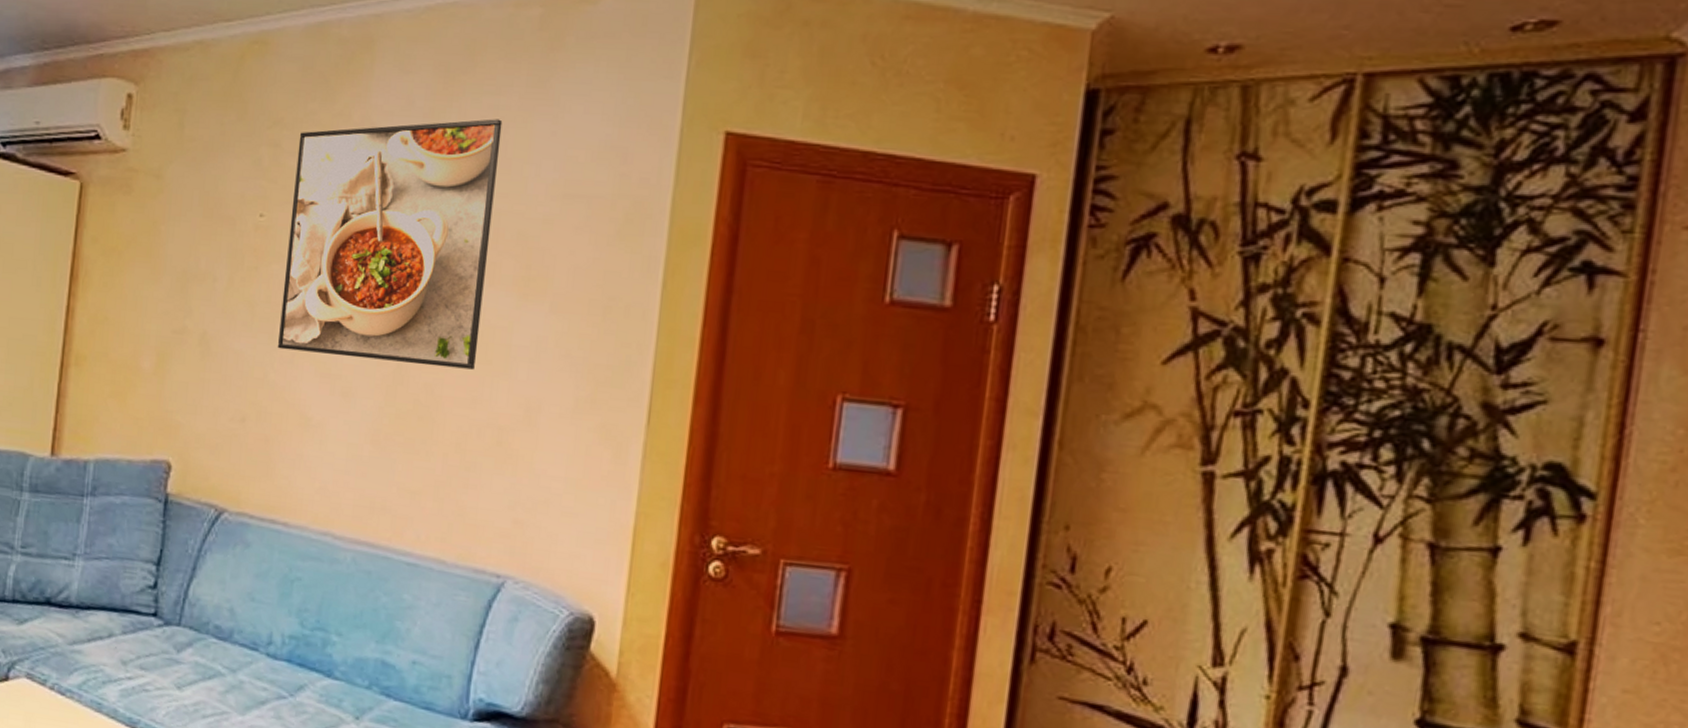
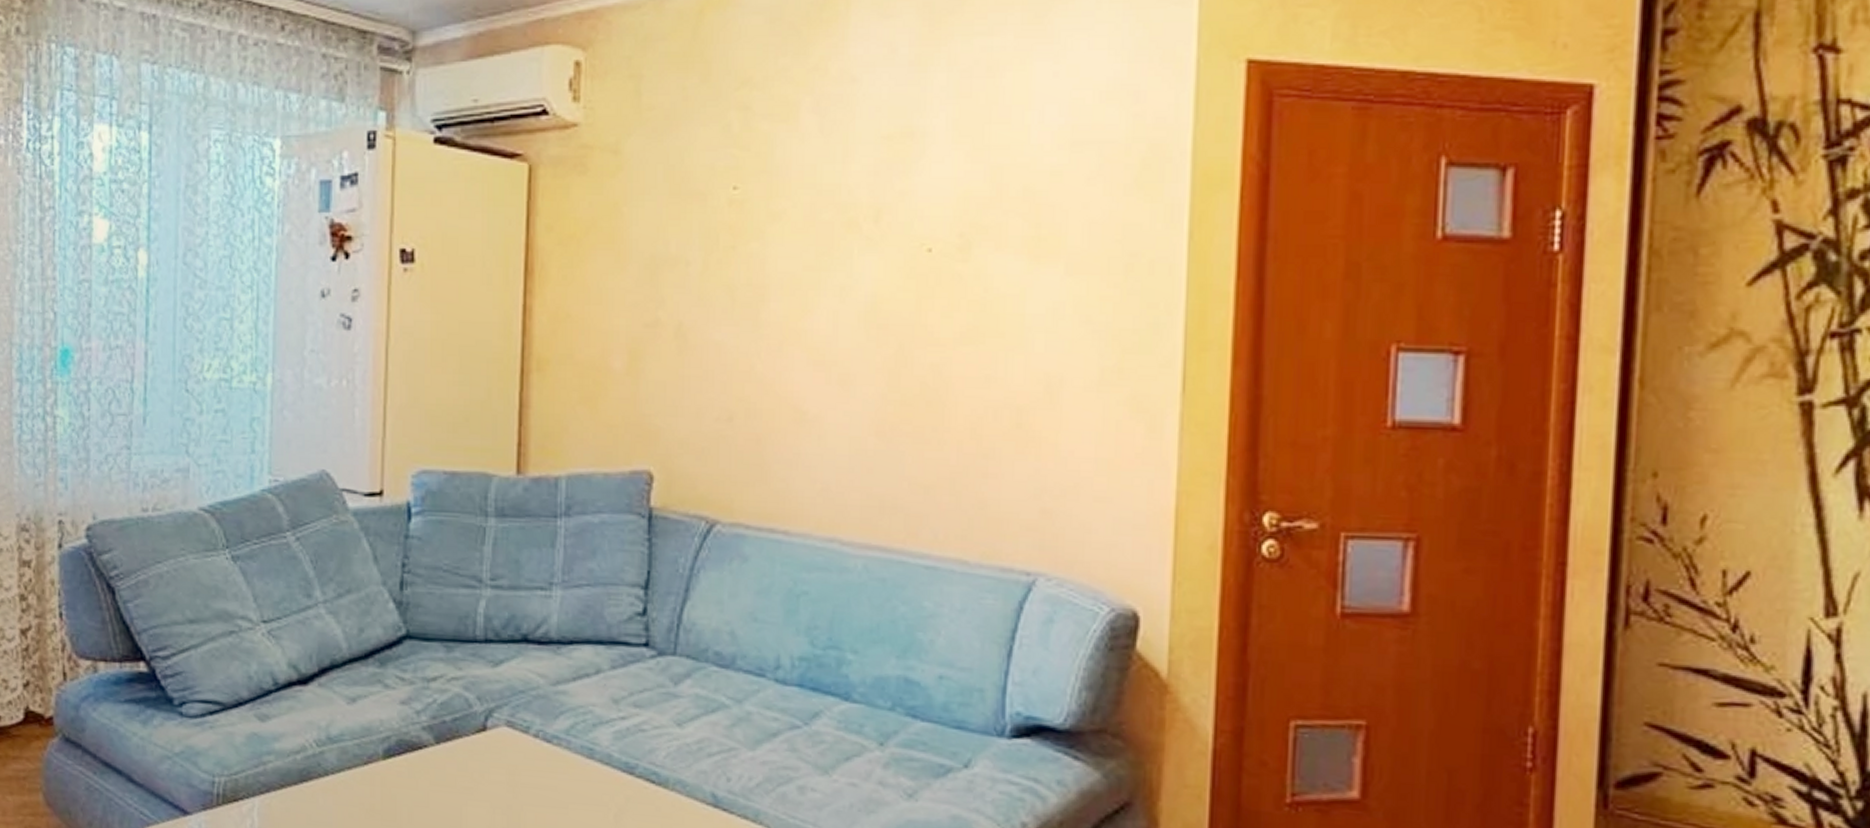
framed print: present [277,119,503,370] -> none [762,62,998,345]

